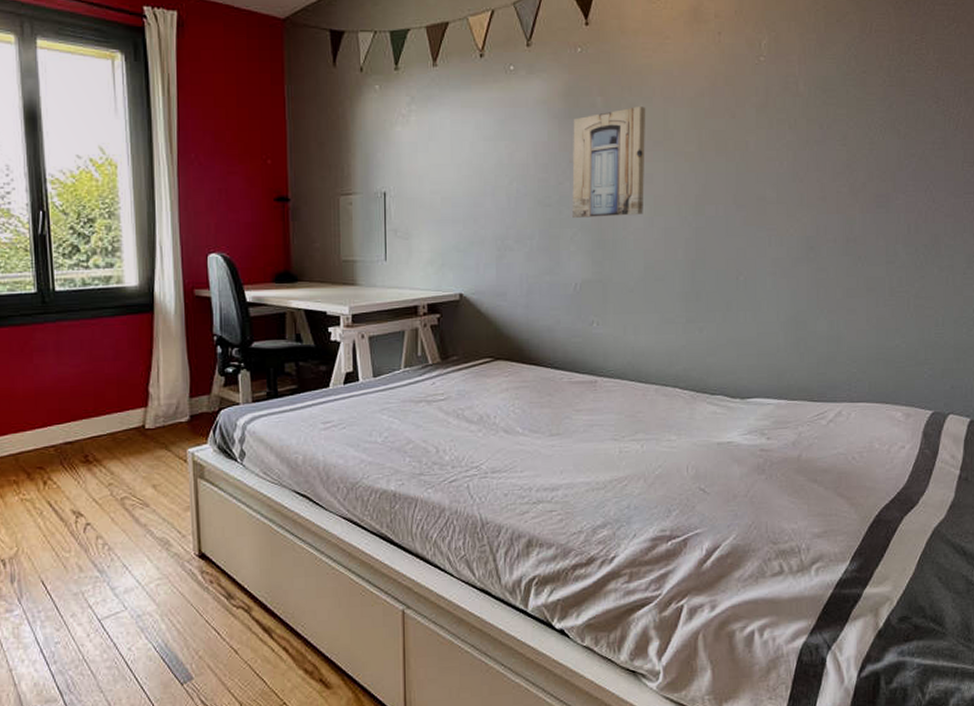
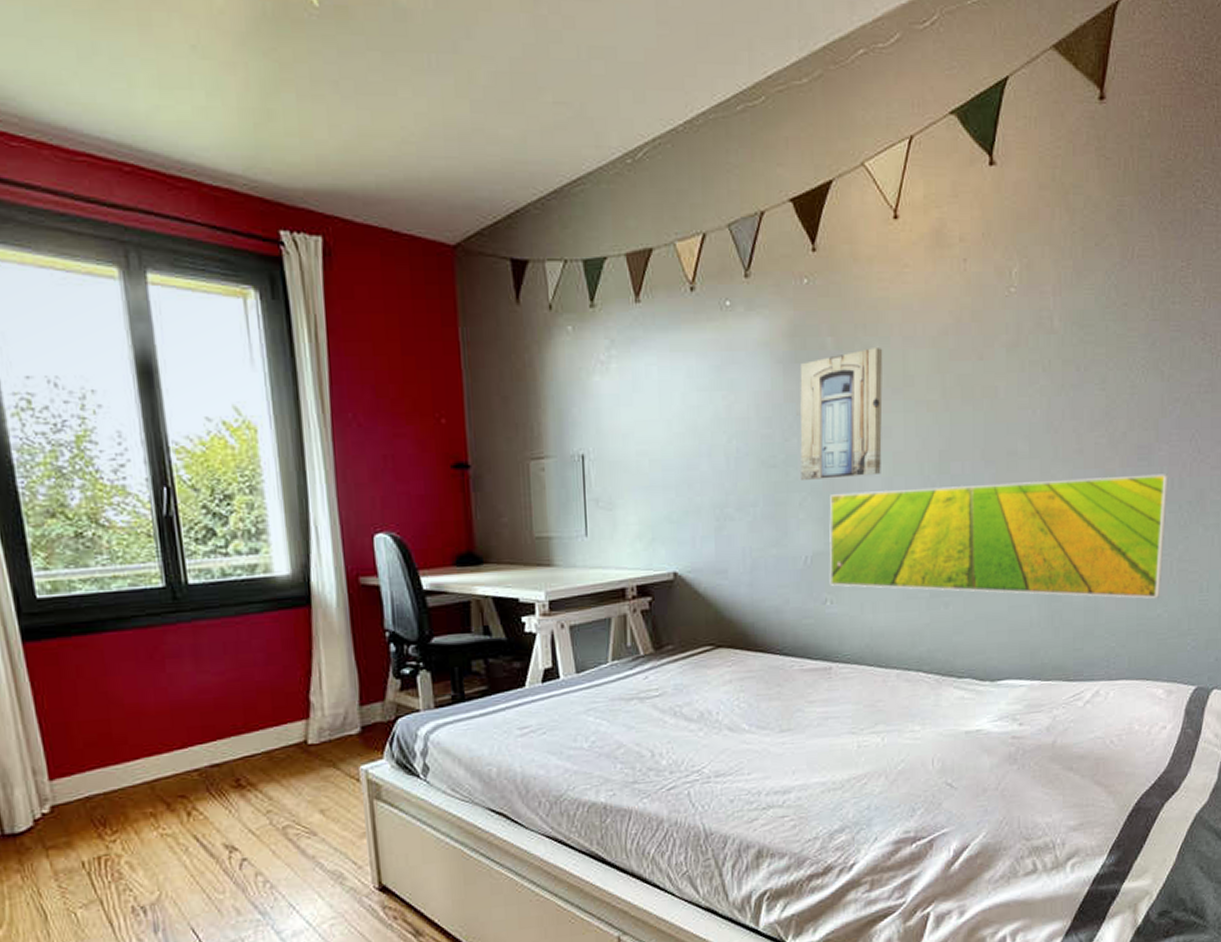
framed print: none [596,220,905,331] -> present [829,474,1169,599]

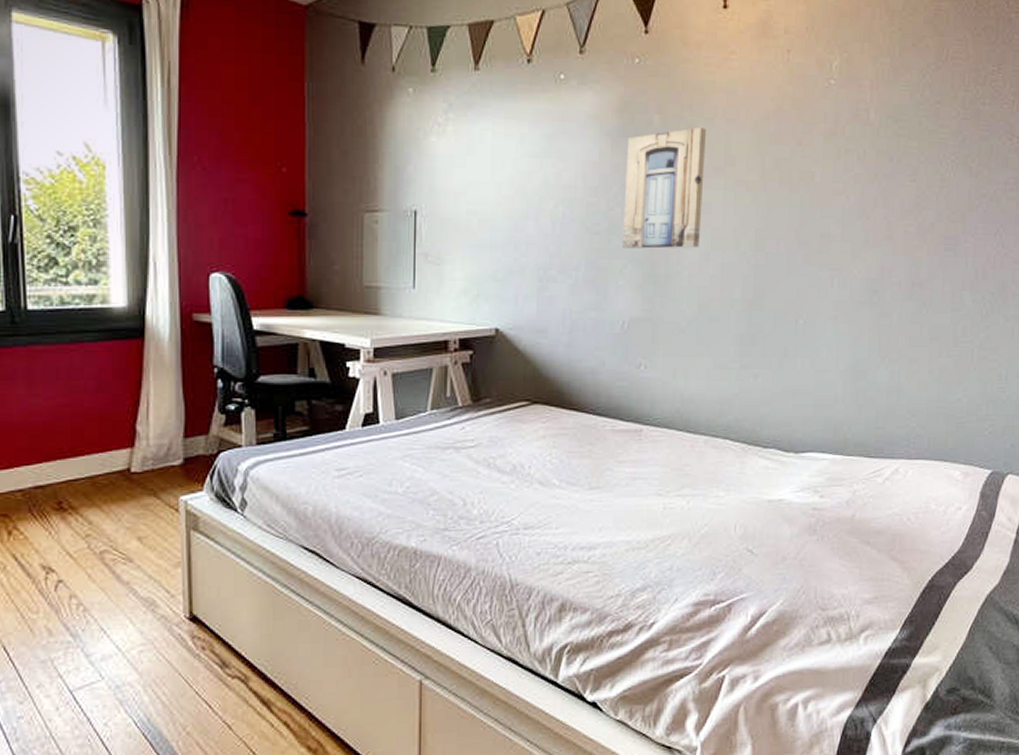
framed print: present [829,474,1169,599] -> none [644,263,973,384]

